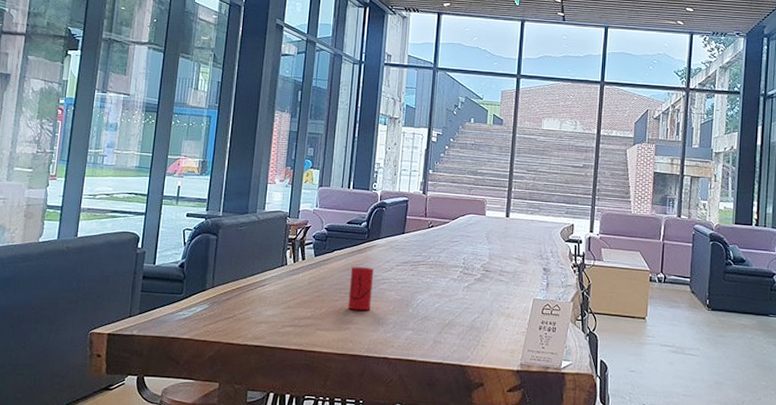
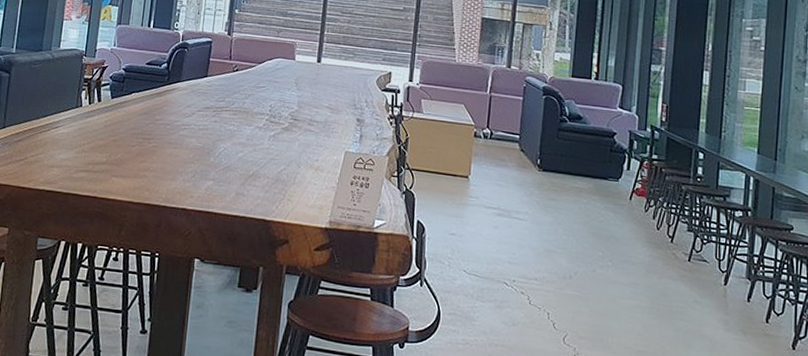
cup: present [348,267,374,311] -> none [145,111,173,158]

